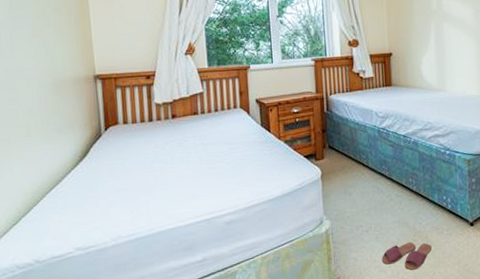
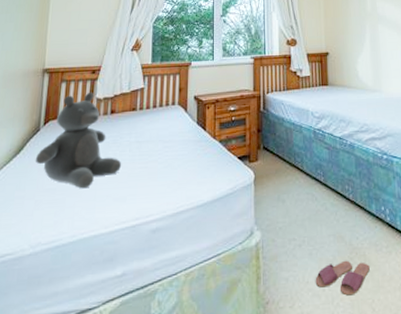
teddy bear: none [102,97,190,188] -> present [35,92,122,189]

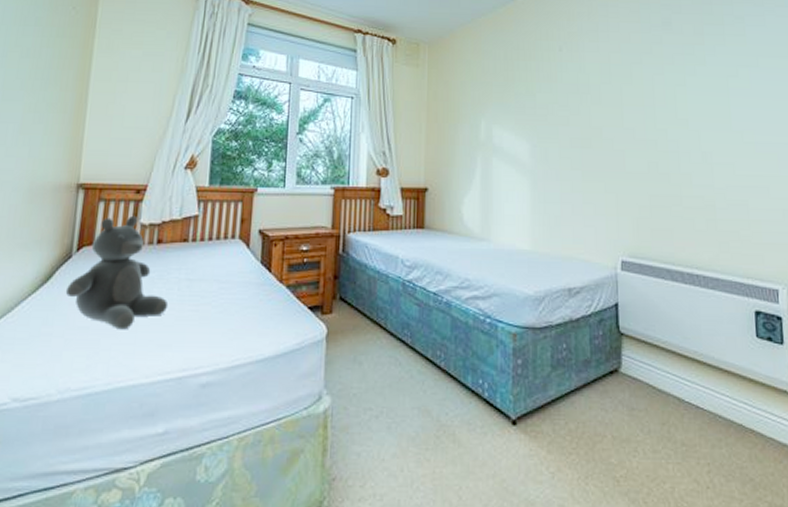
slippers: present [315,260,370,296] -> none [392,438,459,479]

